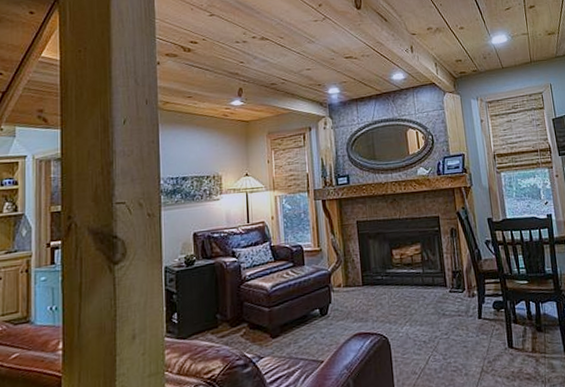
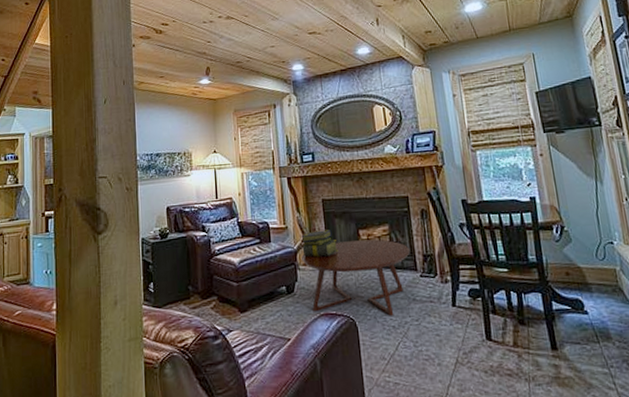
stack of books: none [335,250,372,279] -> present [301,229,339,257]
coffee table: none [336,258,440,333] -> present [301,239,410,316]

